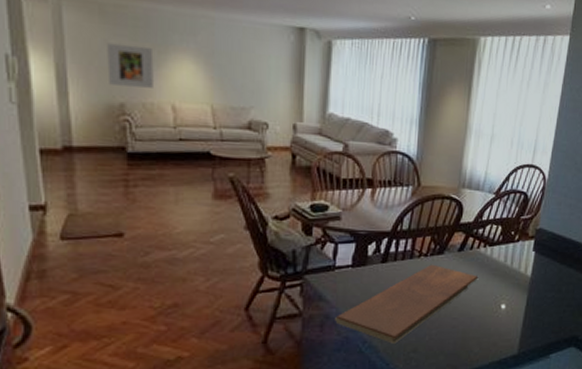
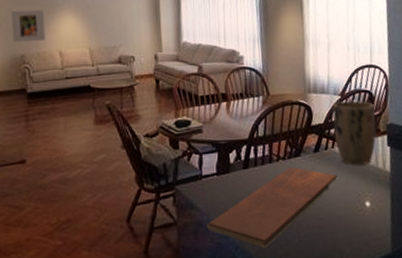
plant pot: none [481,200,528,268] -> present [332,100,377,165]

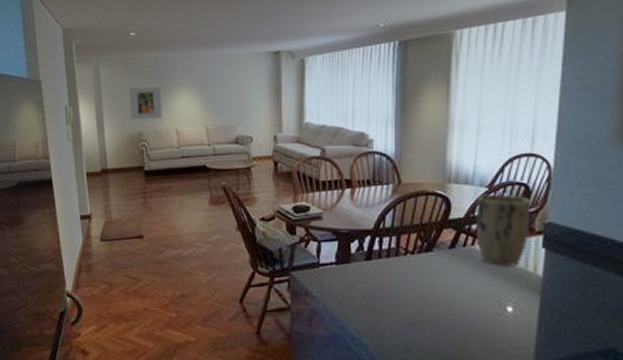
chopping board: present [206,166,338,248] -> none [321,262,476,343]

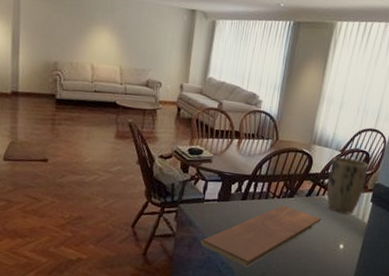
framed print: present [129,86,162,119] -> none [48,16,82,51]
chopping board: none [321,262,476,343] -> present [200,205,322,267]

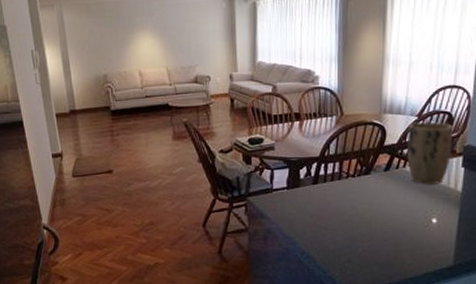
chopping board: present [200,205,322,267] -> none [275,183,407,255]

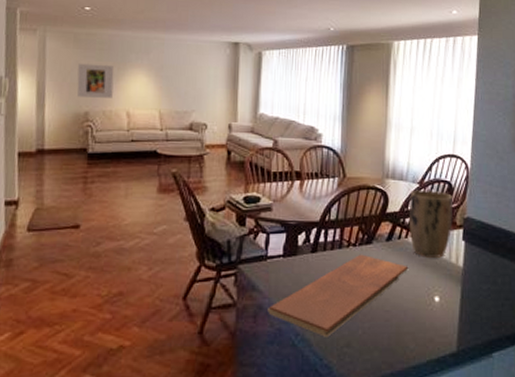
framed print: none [93,30,125,62] -> present [77,63,114,98]
chopping board: none [275,183,407,255] -> present [266,254,409,337]

